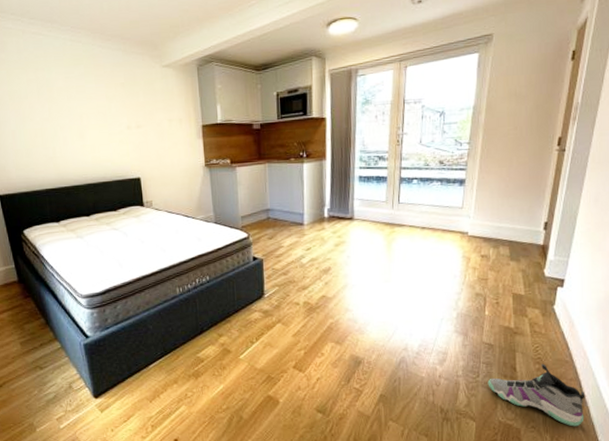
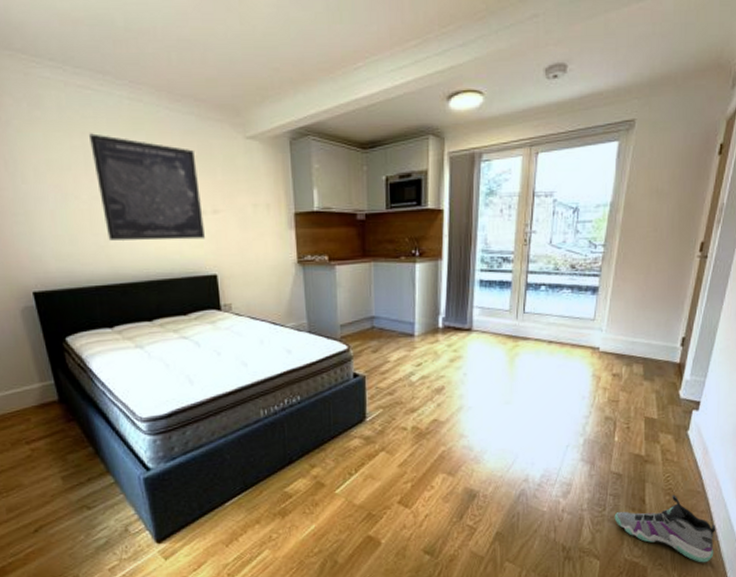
wall art: none [41,69,130,153] -> present [89,133,205,241]

